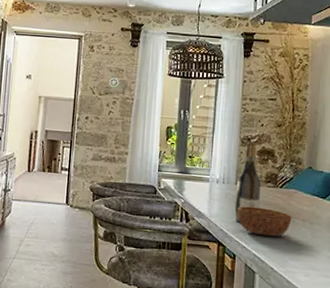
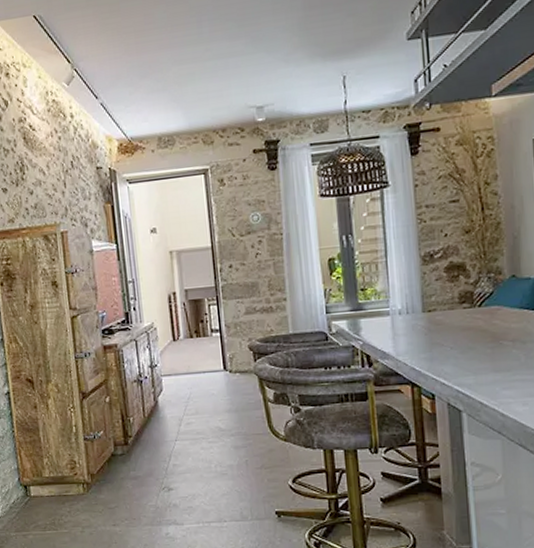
wine bottle: present [234,141,261,223] -> none [424,257,457,357]
bowl: present [237,206,292,237] -> none [430,334,498,367]

